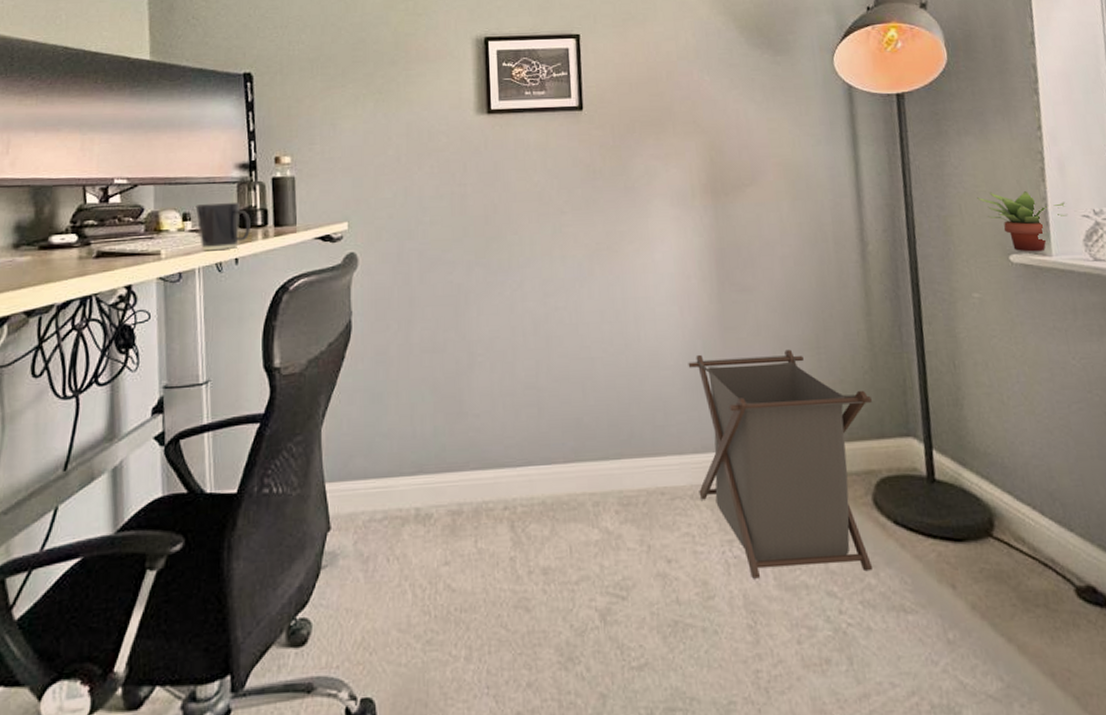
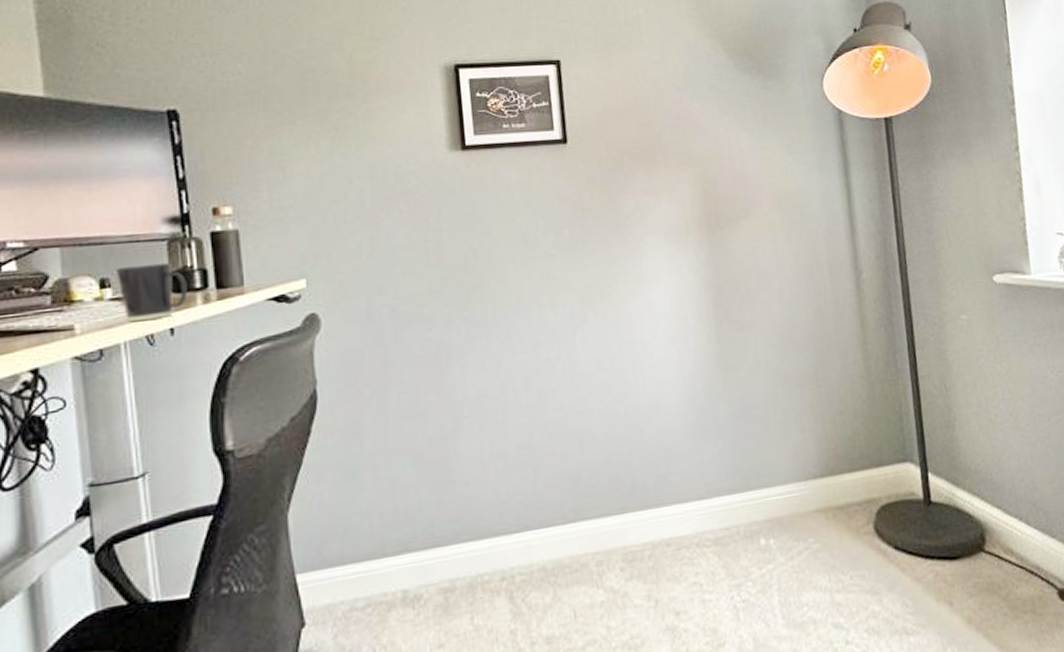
laundry basket: present [688,349,872,579] -> none [688,384,876,621]
succulent plant: present [977,191,1068,252] -> none [962,212,1044,272]

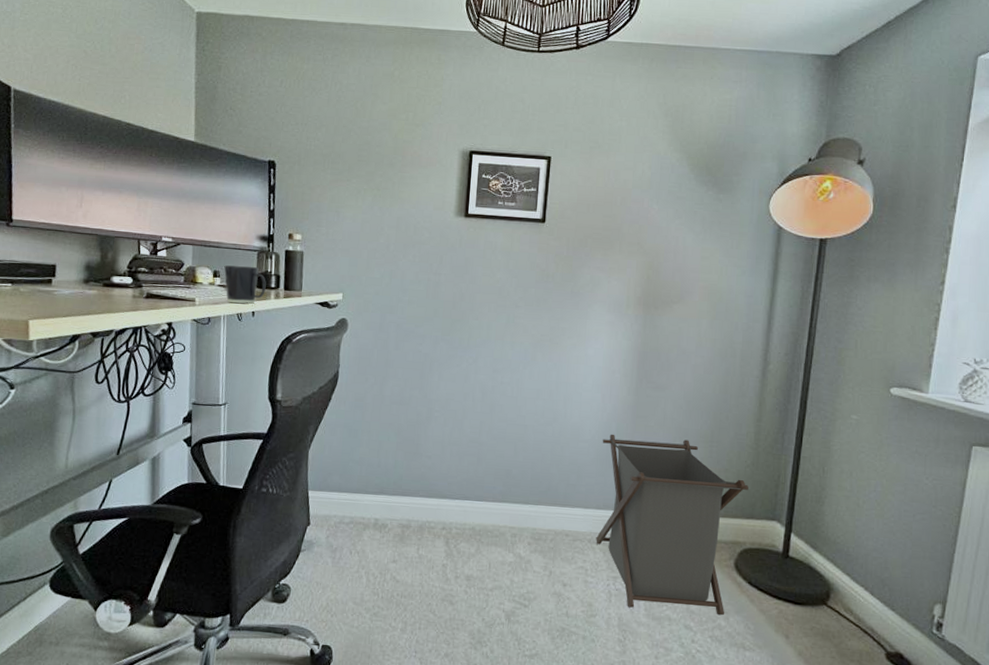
laundry basket: none [688,384,876,621] -> present [596,434,748,616]

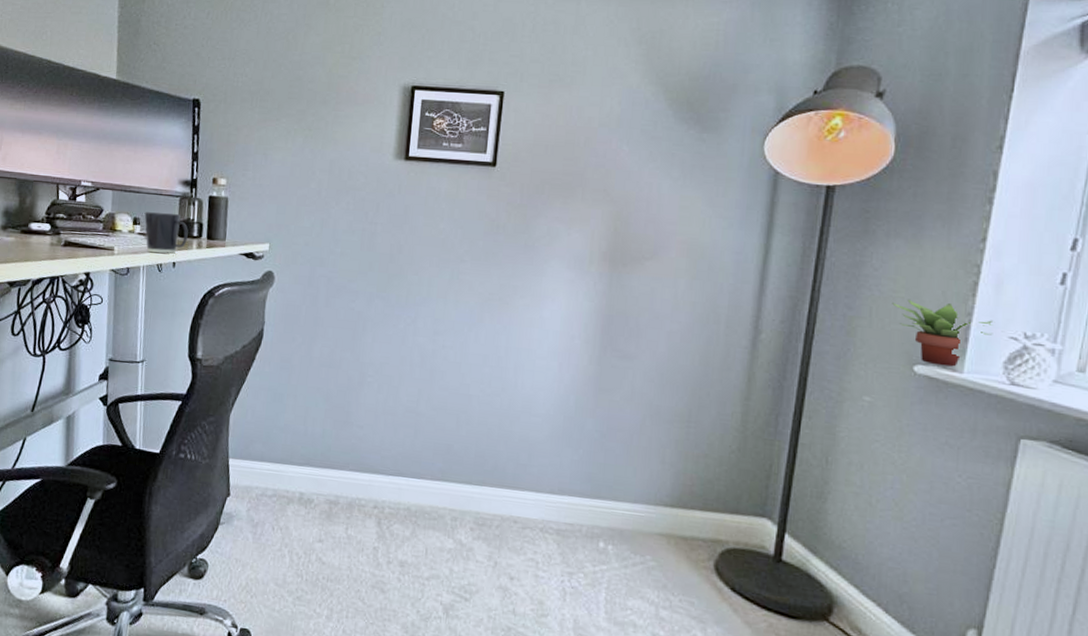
laundry basket: present [596,434,748,616] -> none [549,408,733,626]
succulent plant: none [873,333,951,389] -> present [892,299,994,367]

